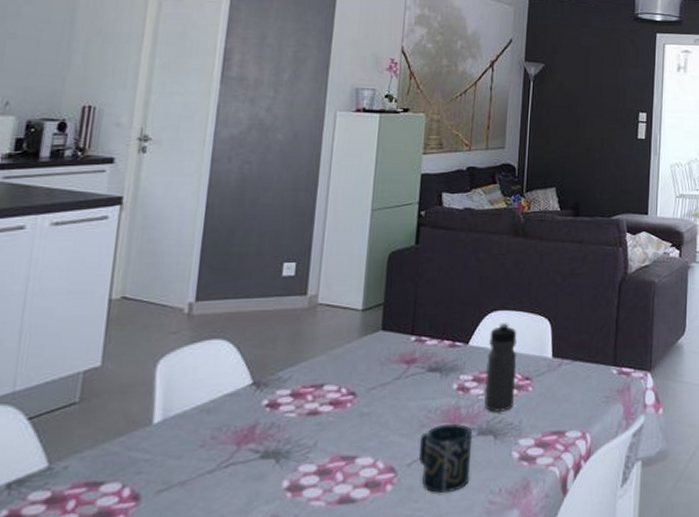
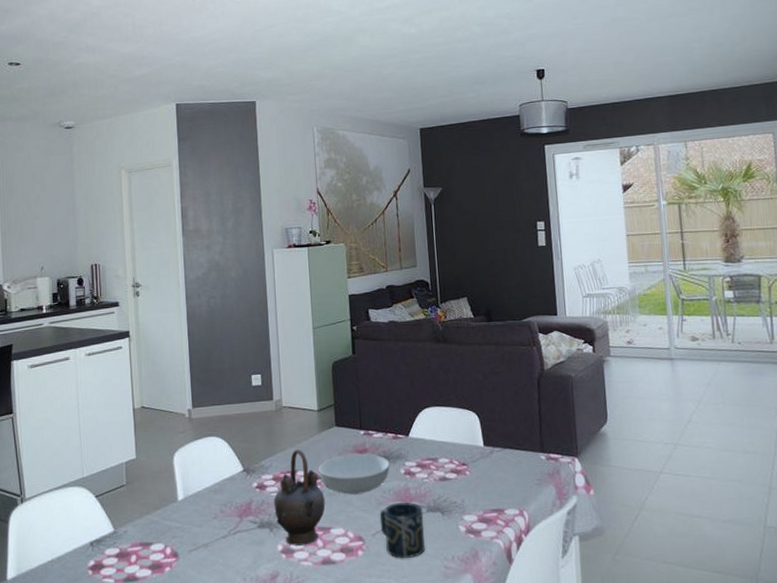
teapot: none [285,358,355,481] -> present [274,449,326,546]
serving bowl: none [351,365,441,415] -> present [318,454,390,495]
water bottle: present [484,323,517,412] -> none [426,417,455,493]

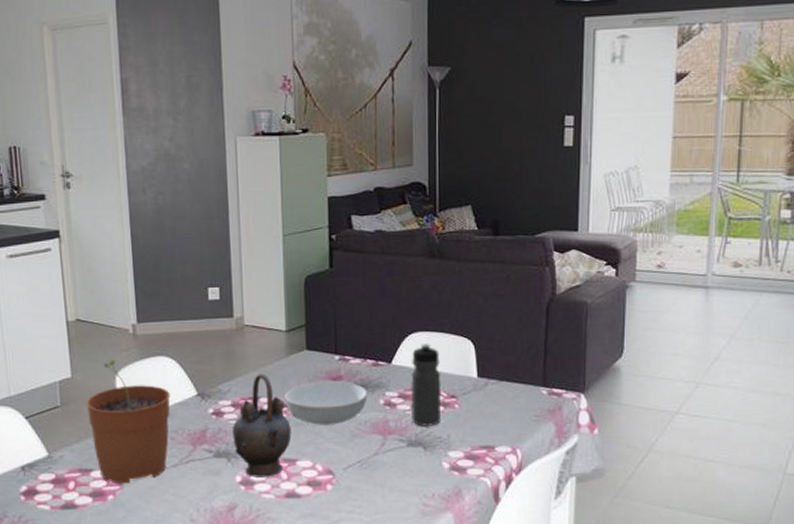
plant pot: none [148,441,220,556] -> present [86,359,170,484]
cup: present [379,501,425,558] -> none [353,435,403,494]
water bottle: none [426,417,455,493] -> present [410,344,441,426]

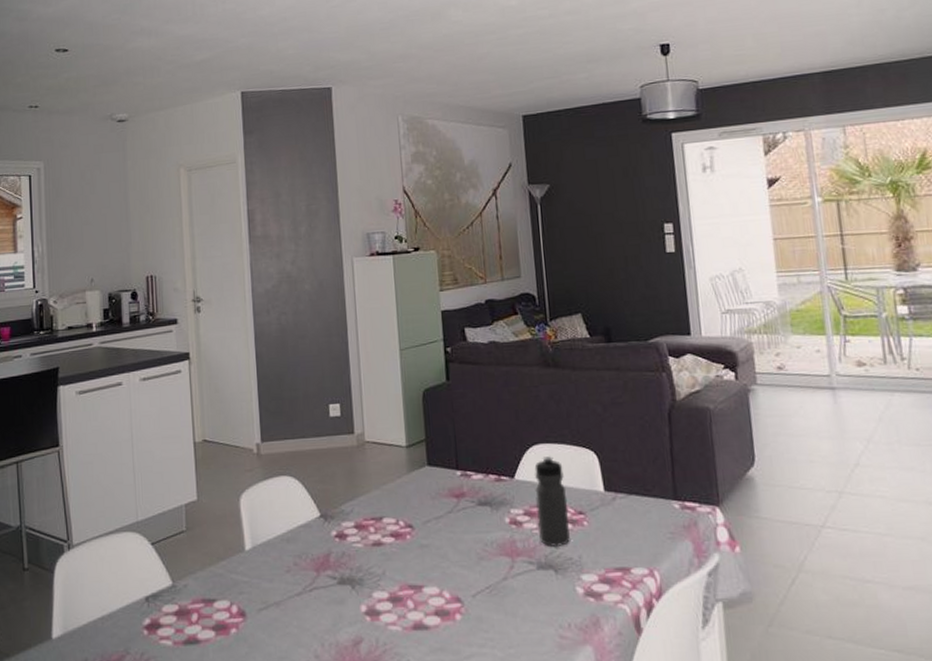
plant pot: present [86,359,170,484] -> none [210,480,293,615]
teapot: present [232,374,292,477] -> none [356,492,417,607]
serving bowl: present [284,381,367,425] -> none [407,499,492,547]

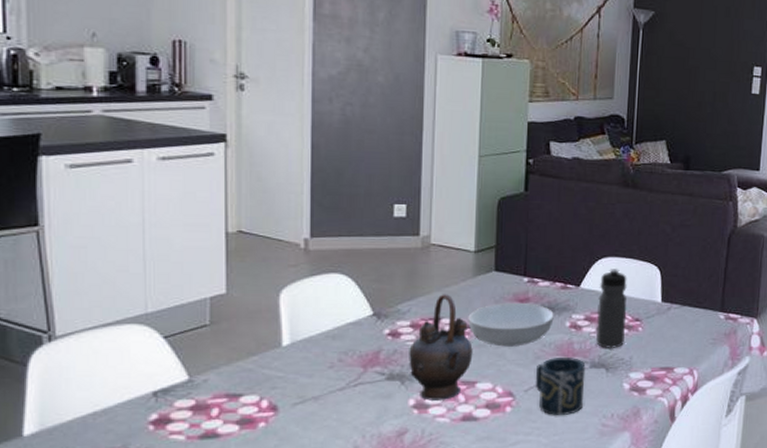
teapot: none [356,492,417,607] -> present [409,294,473,401]
serving bowl: none [407,499,492,547] -> present [468,303,554,347]
cup: none [480,556,535,624] -> present [535,356,586,415]

